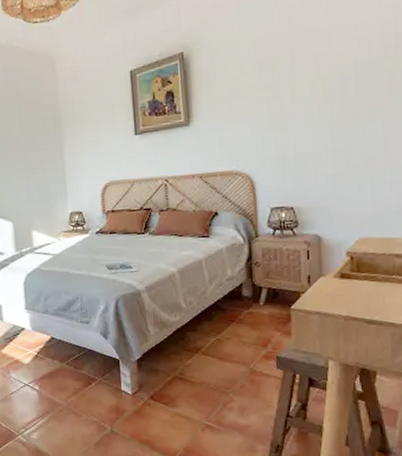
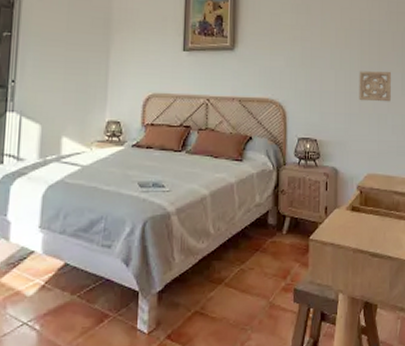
wall ornament: none [344,119,389,159] -> present [359,71,392,102]

